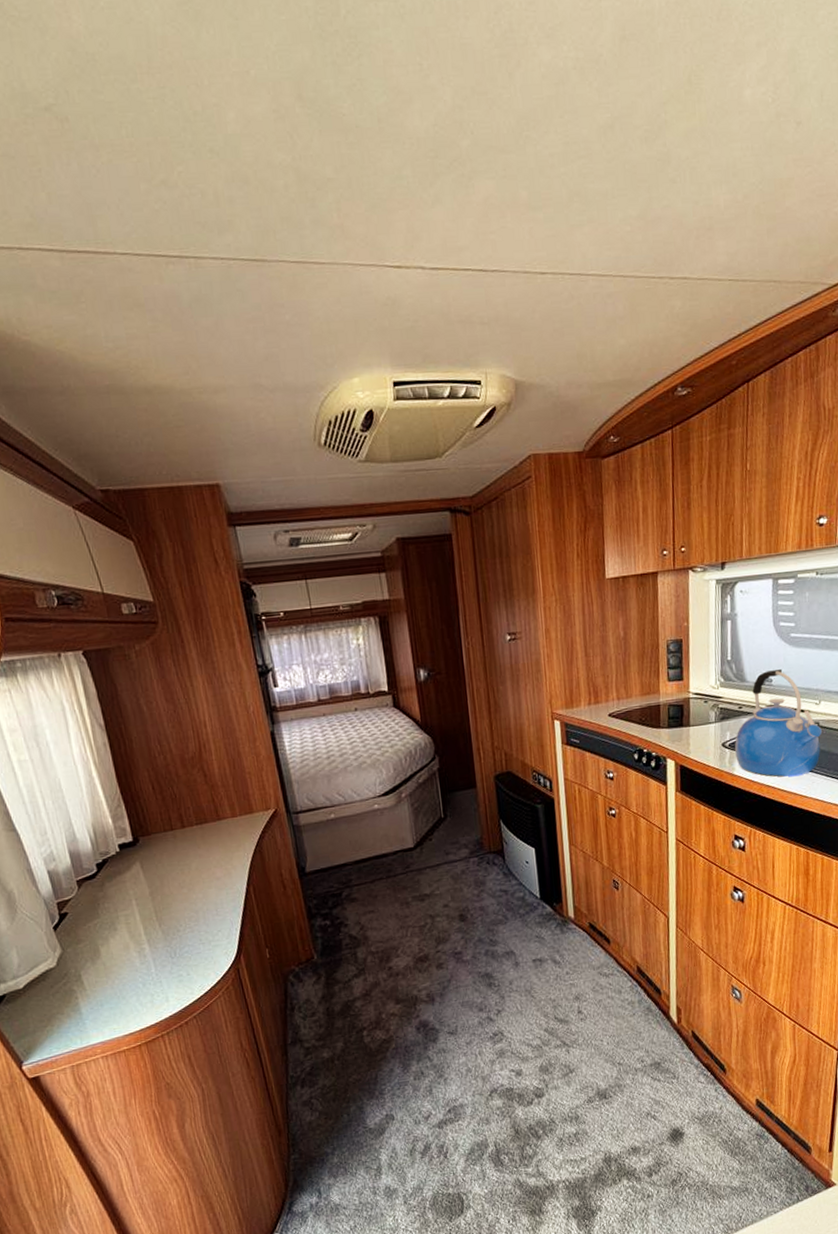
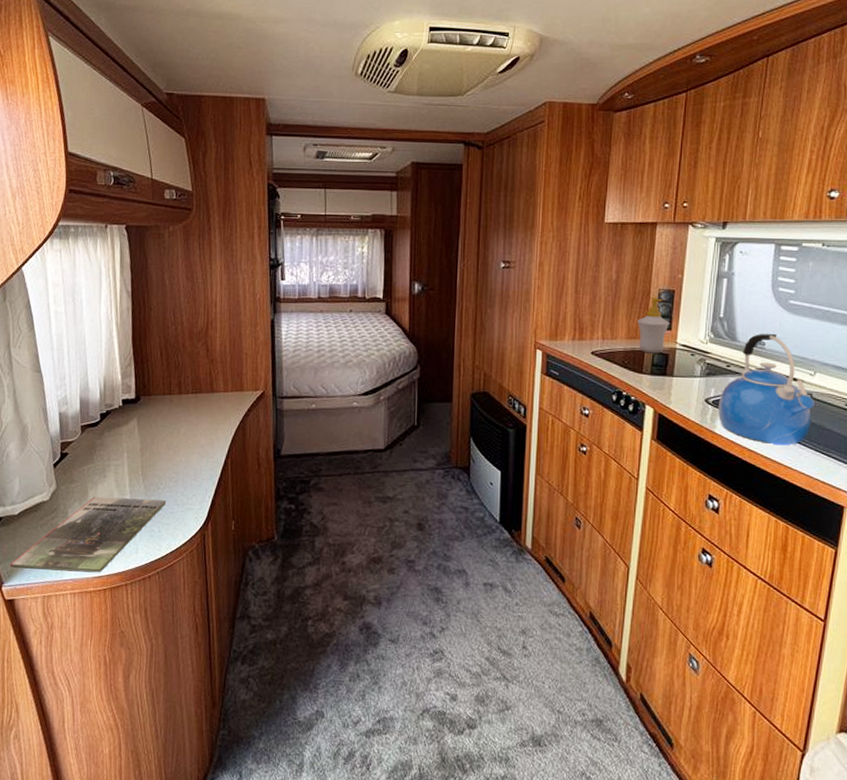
magazine: none [26,942,191,1044] -> present [10,496,167,573]
soap bottle: none [649,648,681,707] -> present [636,296,670,354]

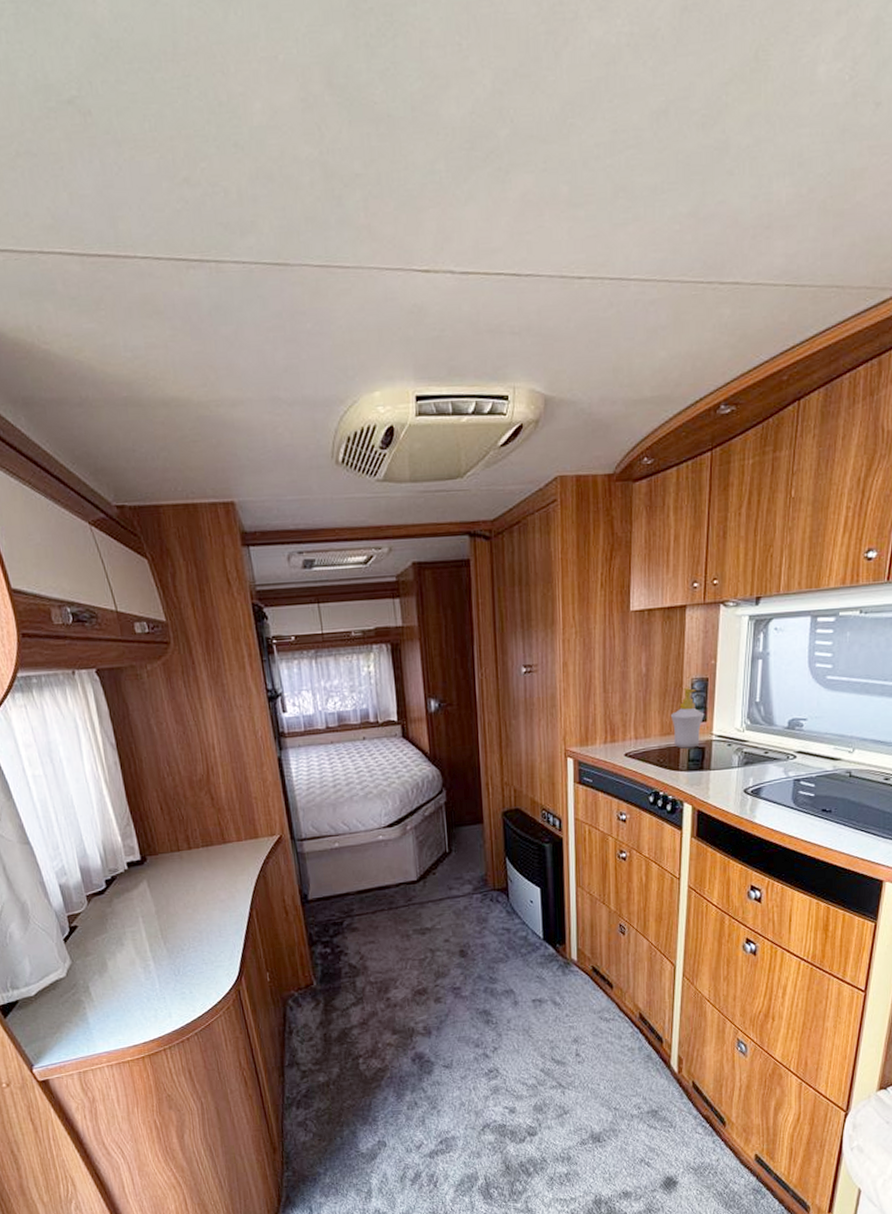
magazine: present [10,496,167,573] -> none [36,961,194,1049]
kettle: present [718,333,814,445] -> none [758,713,853,828]

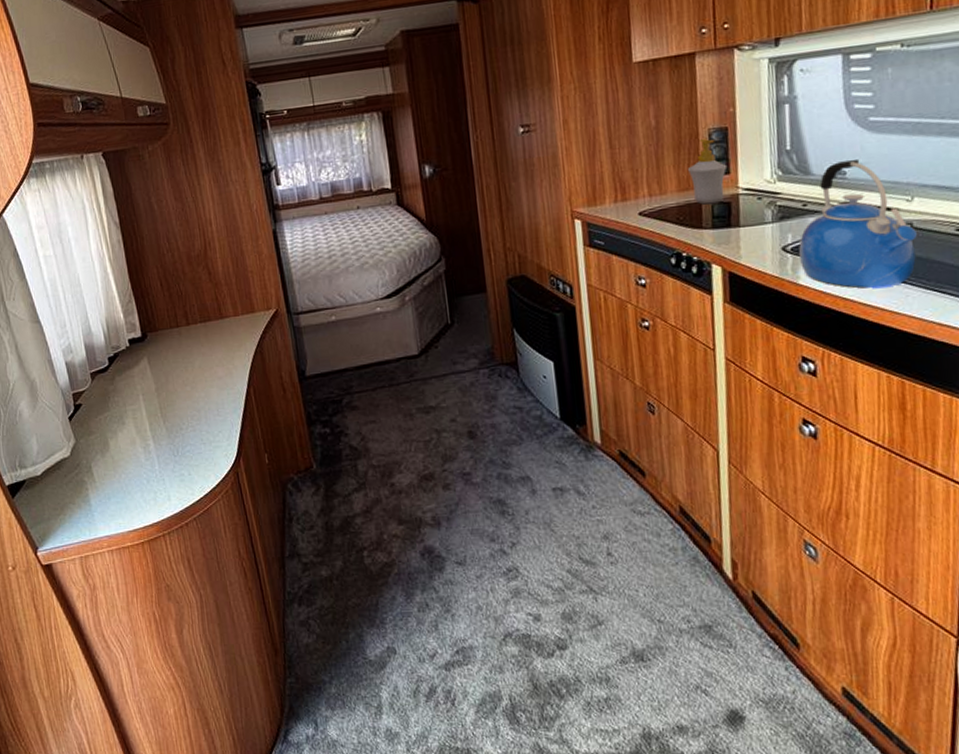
kettle: none [758,713,853,828] -> present [799,158,917,288]

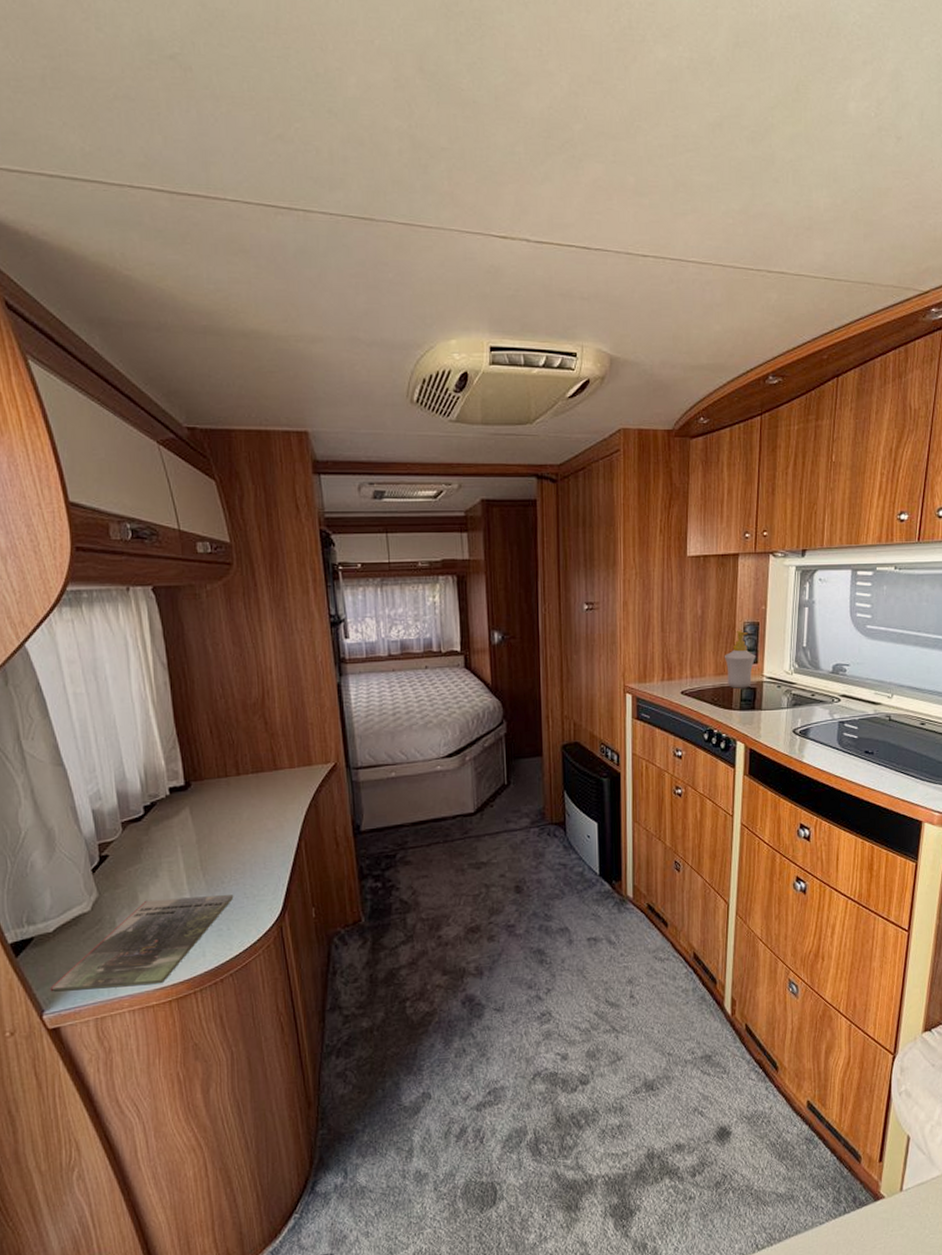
magazine: none [41,441,193,531] -> present [50,895,234,992]
kettle: present [799,158,917,288] -> none [806,659,893,768]

